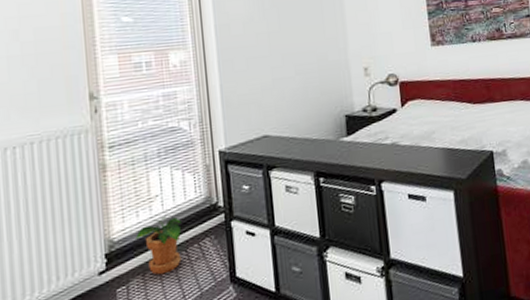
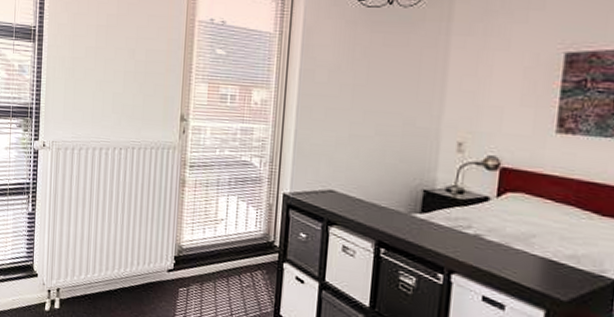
potted plant: present [136,216,182,275] -> none [200,239,240,290]

